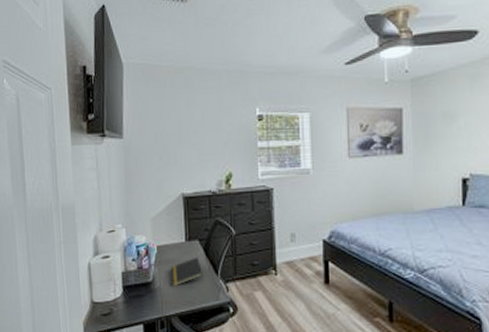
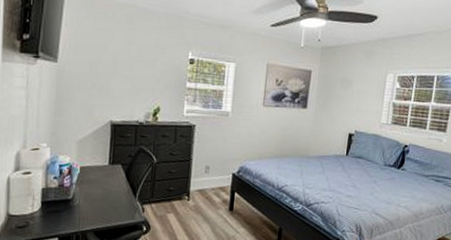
notepad: present [171,257,203,285] -> none [91,179,123,204]

